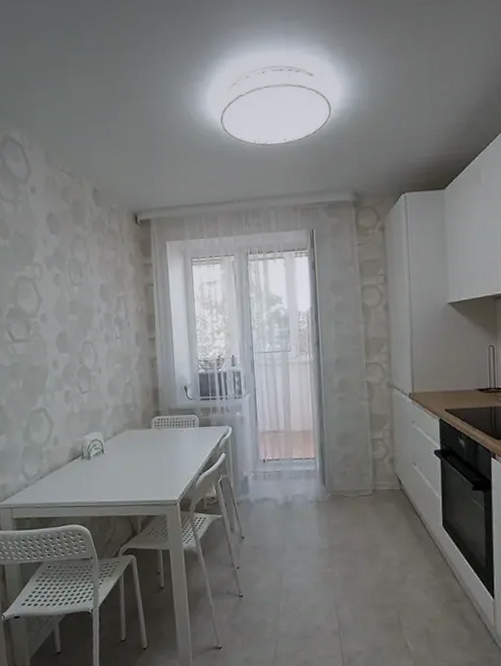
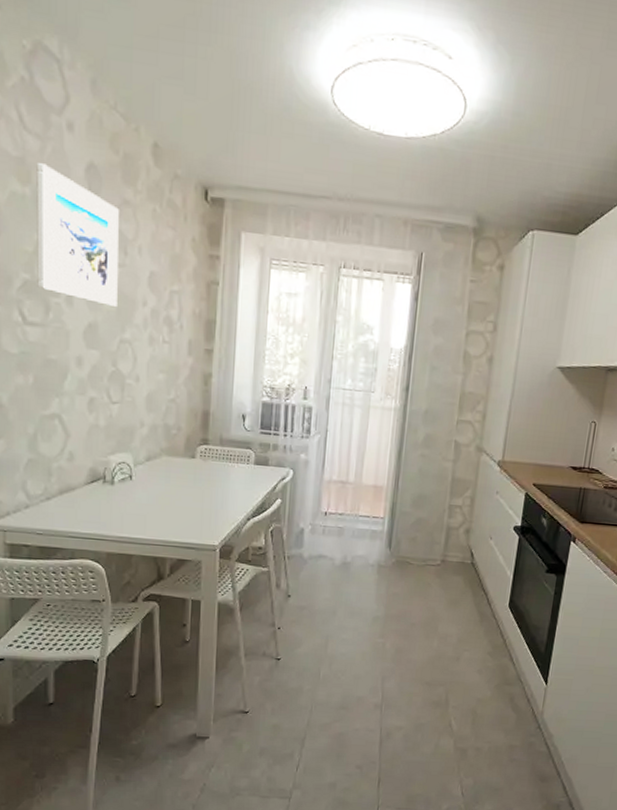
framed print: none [12,221,79,317] -> present [36,163,119,307]

